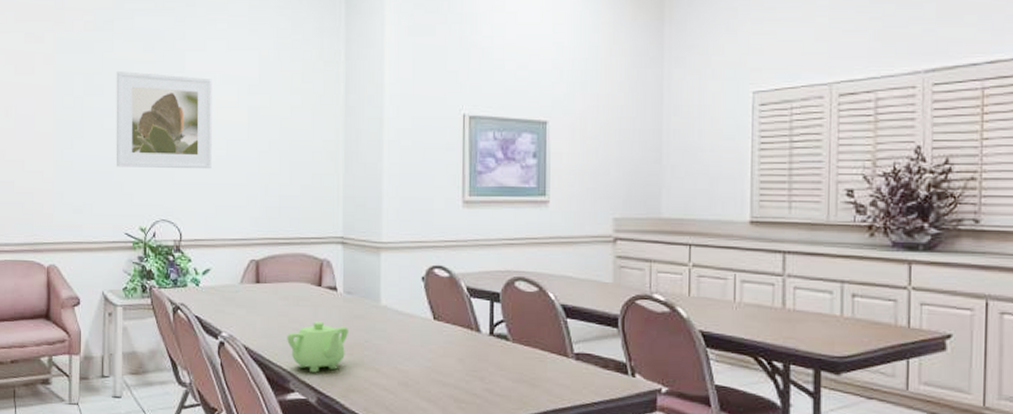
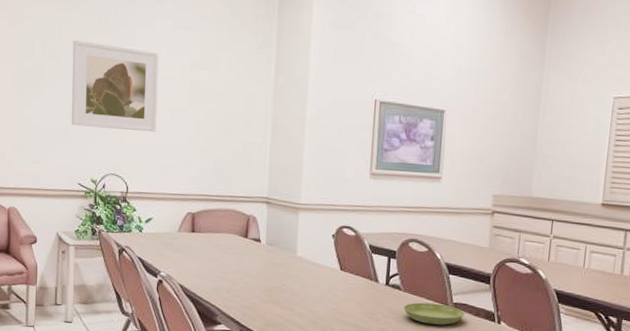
teapot: present [287,321,348,373] -> none [216,267,269,309]
saucer: none [513,354,589,382] -> present [404,302,465,325]

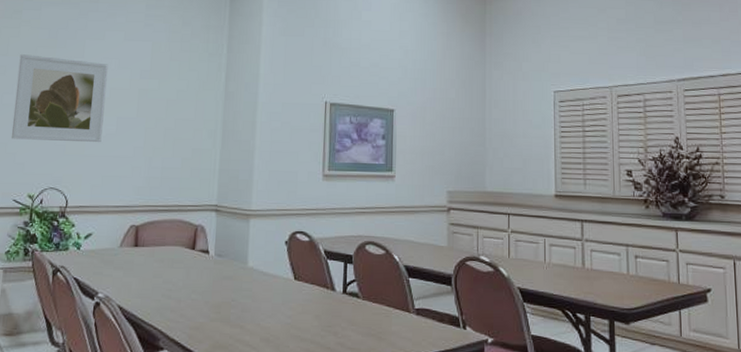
saucer: present [404,302,465,325] -> none [363,310,428,335]

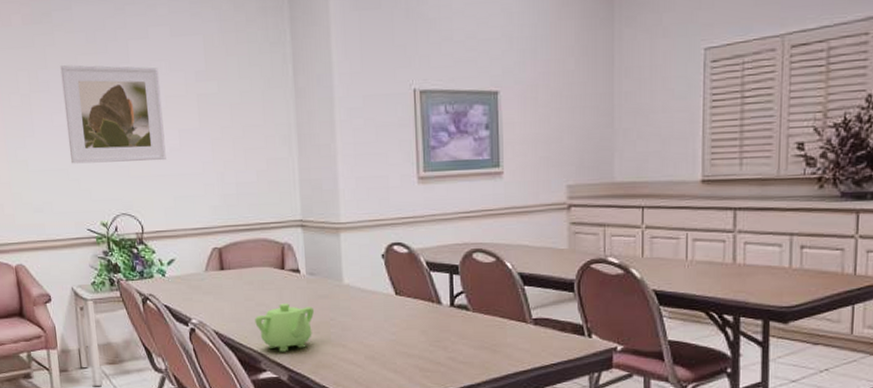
teapot: none [160,282,217,331] -> present [255,303,314,352]

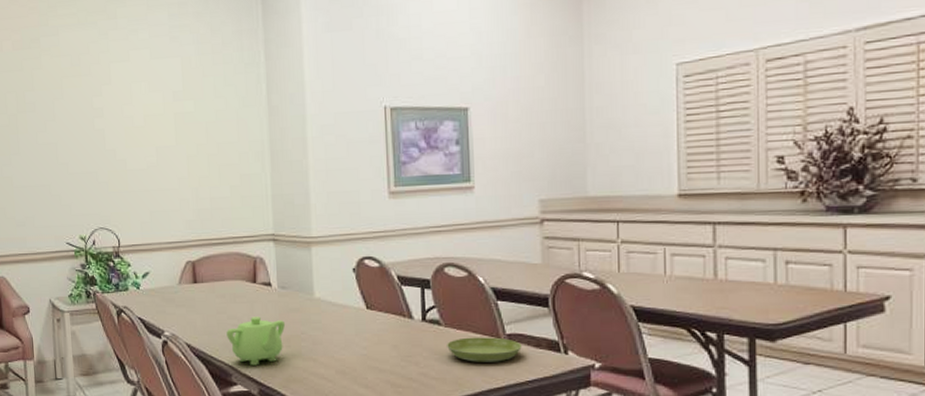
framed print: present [60,65,166,164] -> none [46,86,144,180]
saucer: none [474,321,547,346] -> present [447,337,522,362]

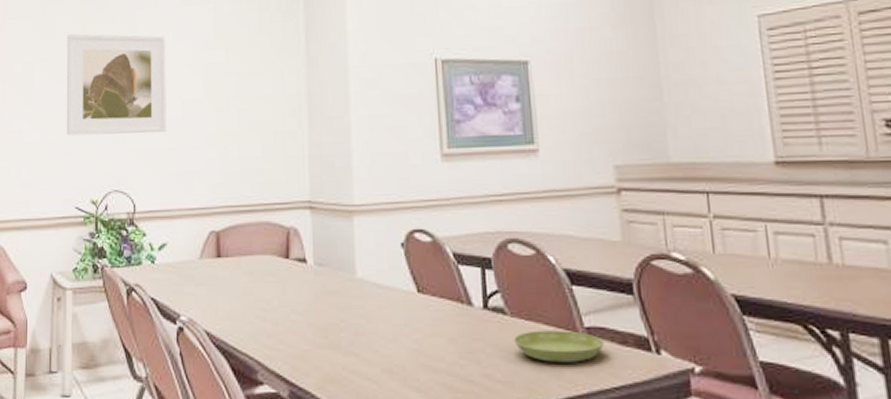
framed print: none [46,86,144,180] -> present [66,34,166,136]
teapot: present [226,316,285,366] -> none [253,299,321,361]

